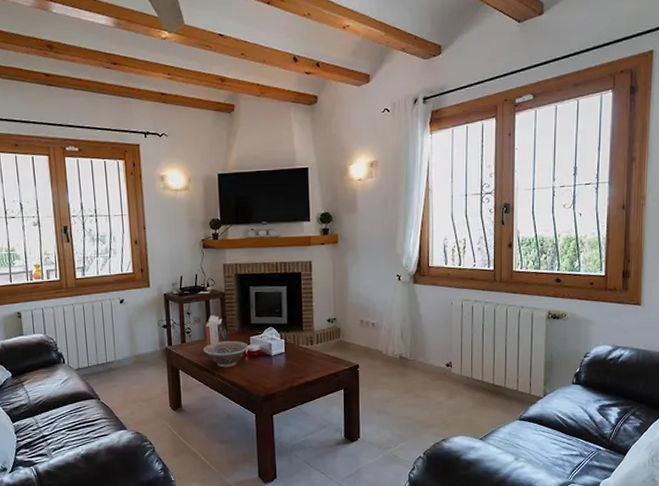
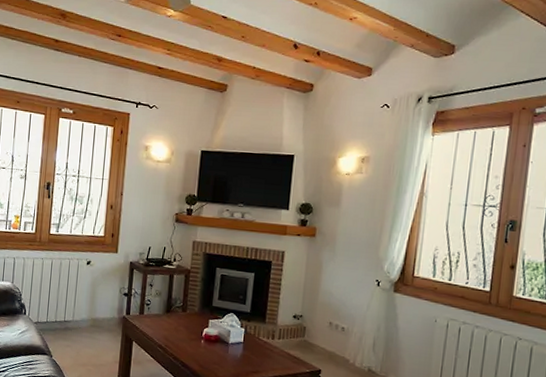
decorative bowl: present [203,340,249,368] -> none [159,319,207,348]
books: present [205,315,230,356] -> none [163,290,188,332]

